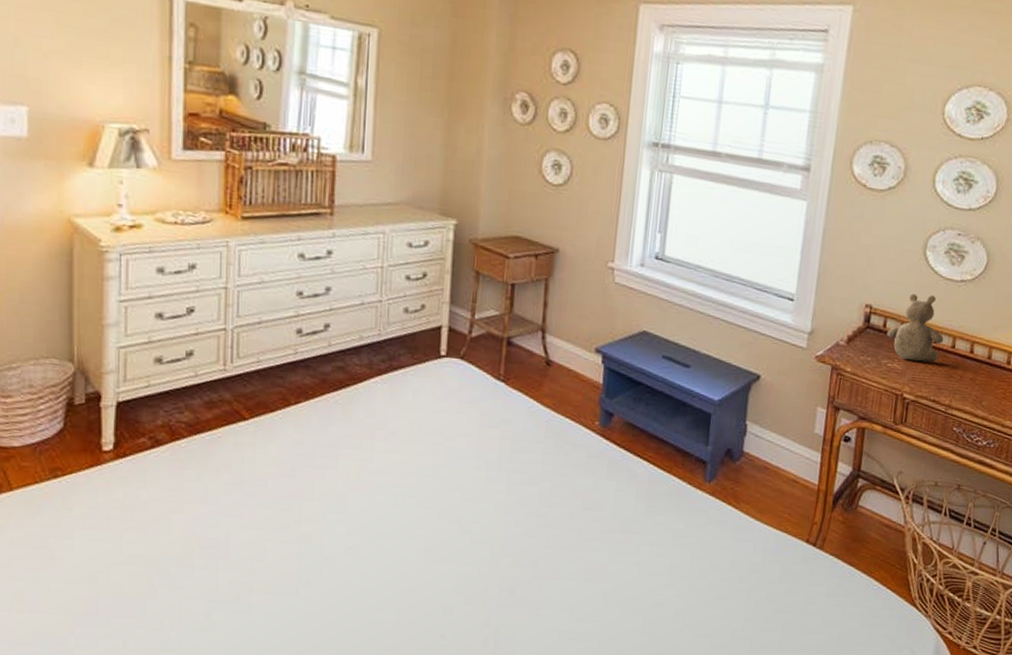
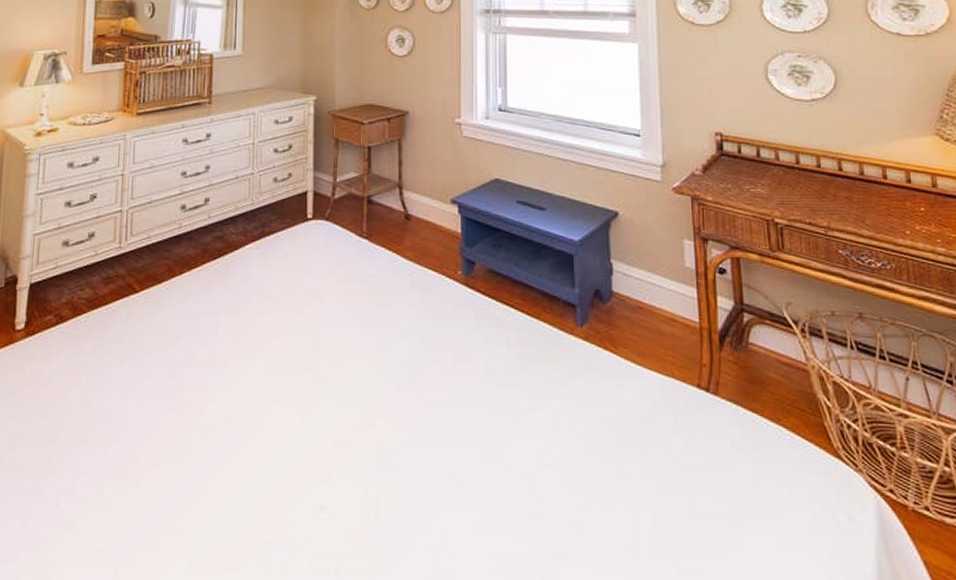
teddy bear: present [886,293,944,363] -> none [743,117,807,185]

